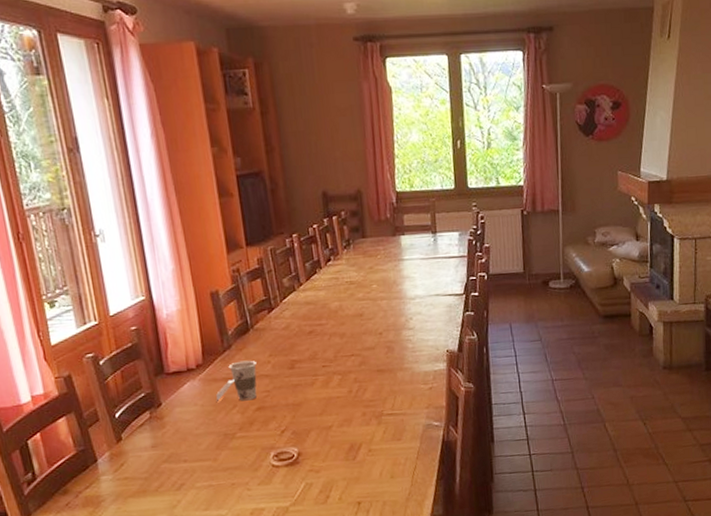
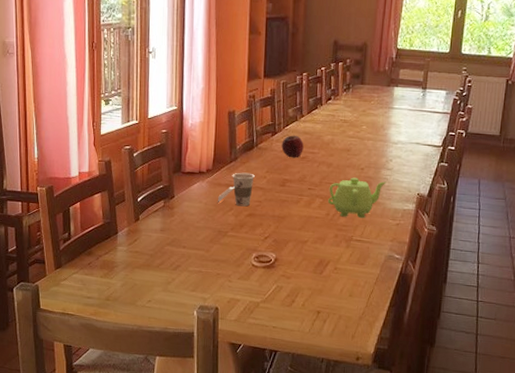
fruit: none [281,307,309,335] -> present [281,135,304,158]
teapot: none [346,343,411,391] -> present [328,177,387,218]

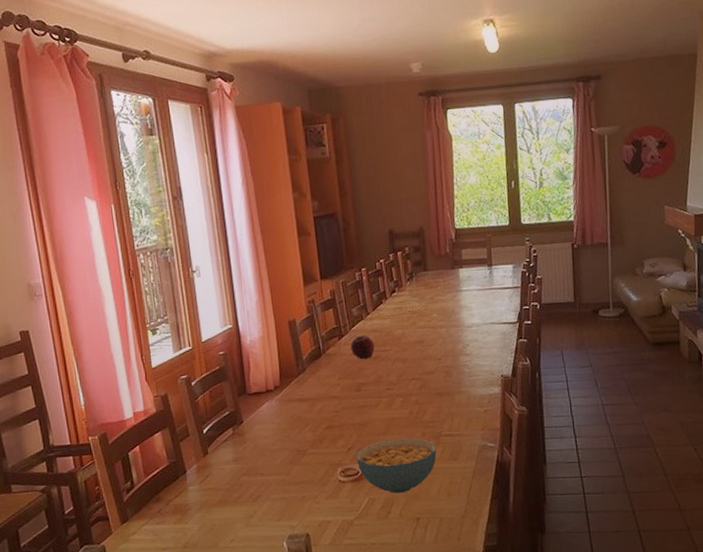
cup: present [217,172,255,207] -> none [290,382,327,420]
cereal bowl: none [271,234,346,286] -> present [356,437,437,494]
teapot: present [328,177,387,218] -> none [408,368,467,413]

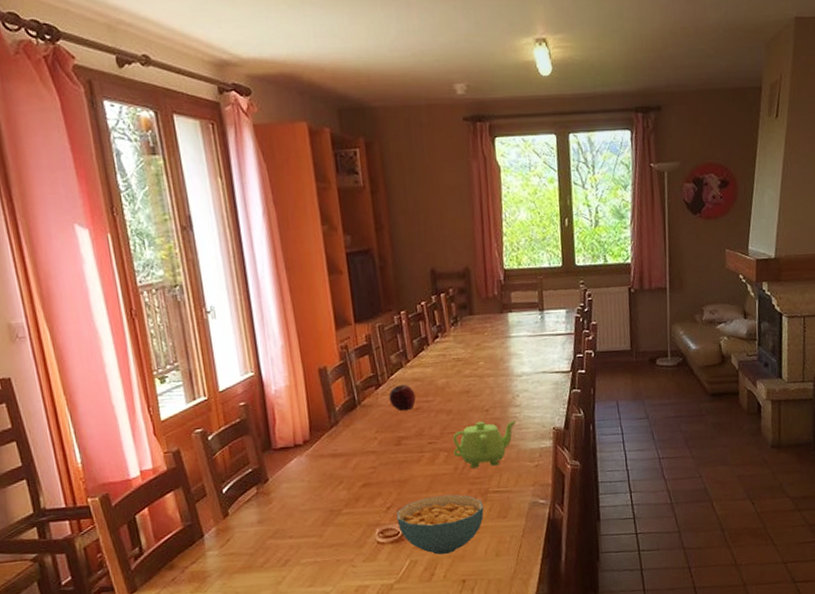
teapot: none [408,368,467,413] -> present [452,420,517,469]

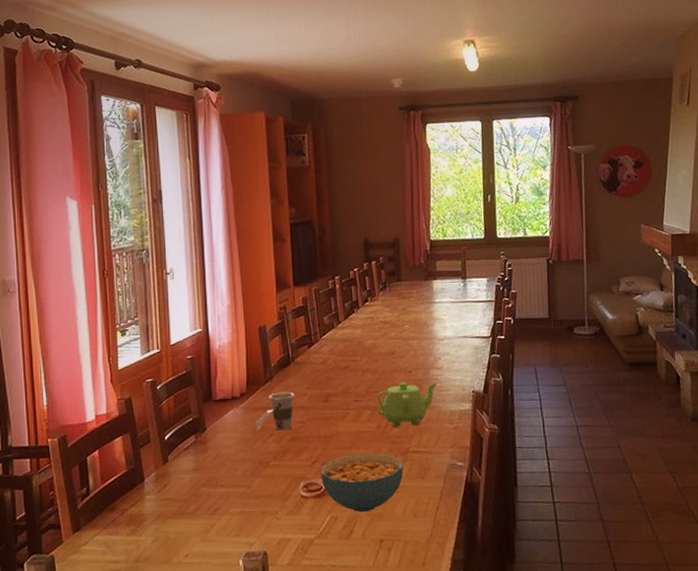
cup: none [322,436,364,478] -> present [255,391,294,431]
fruit: present [389,384,416,412] -> none [320,344,344,370]

